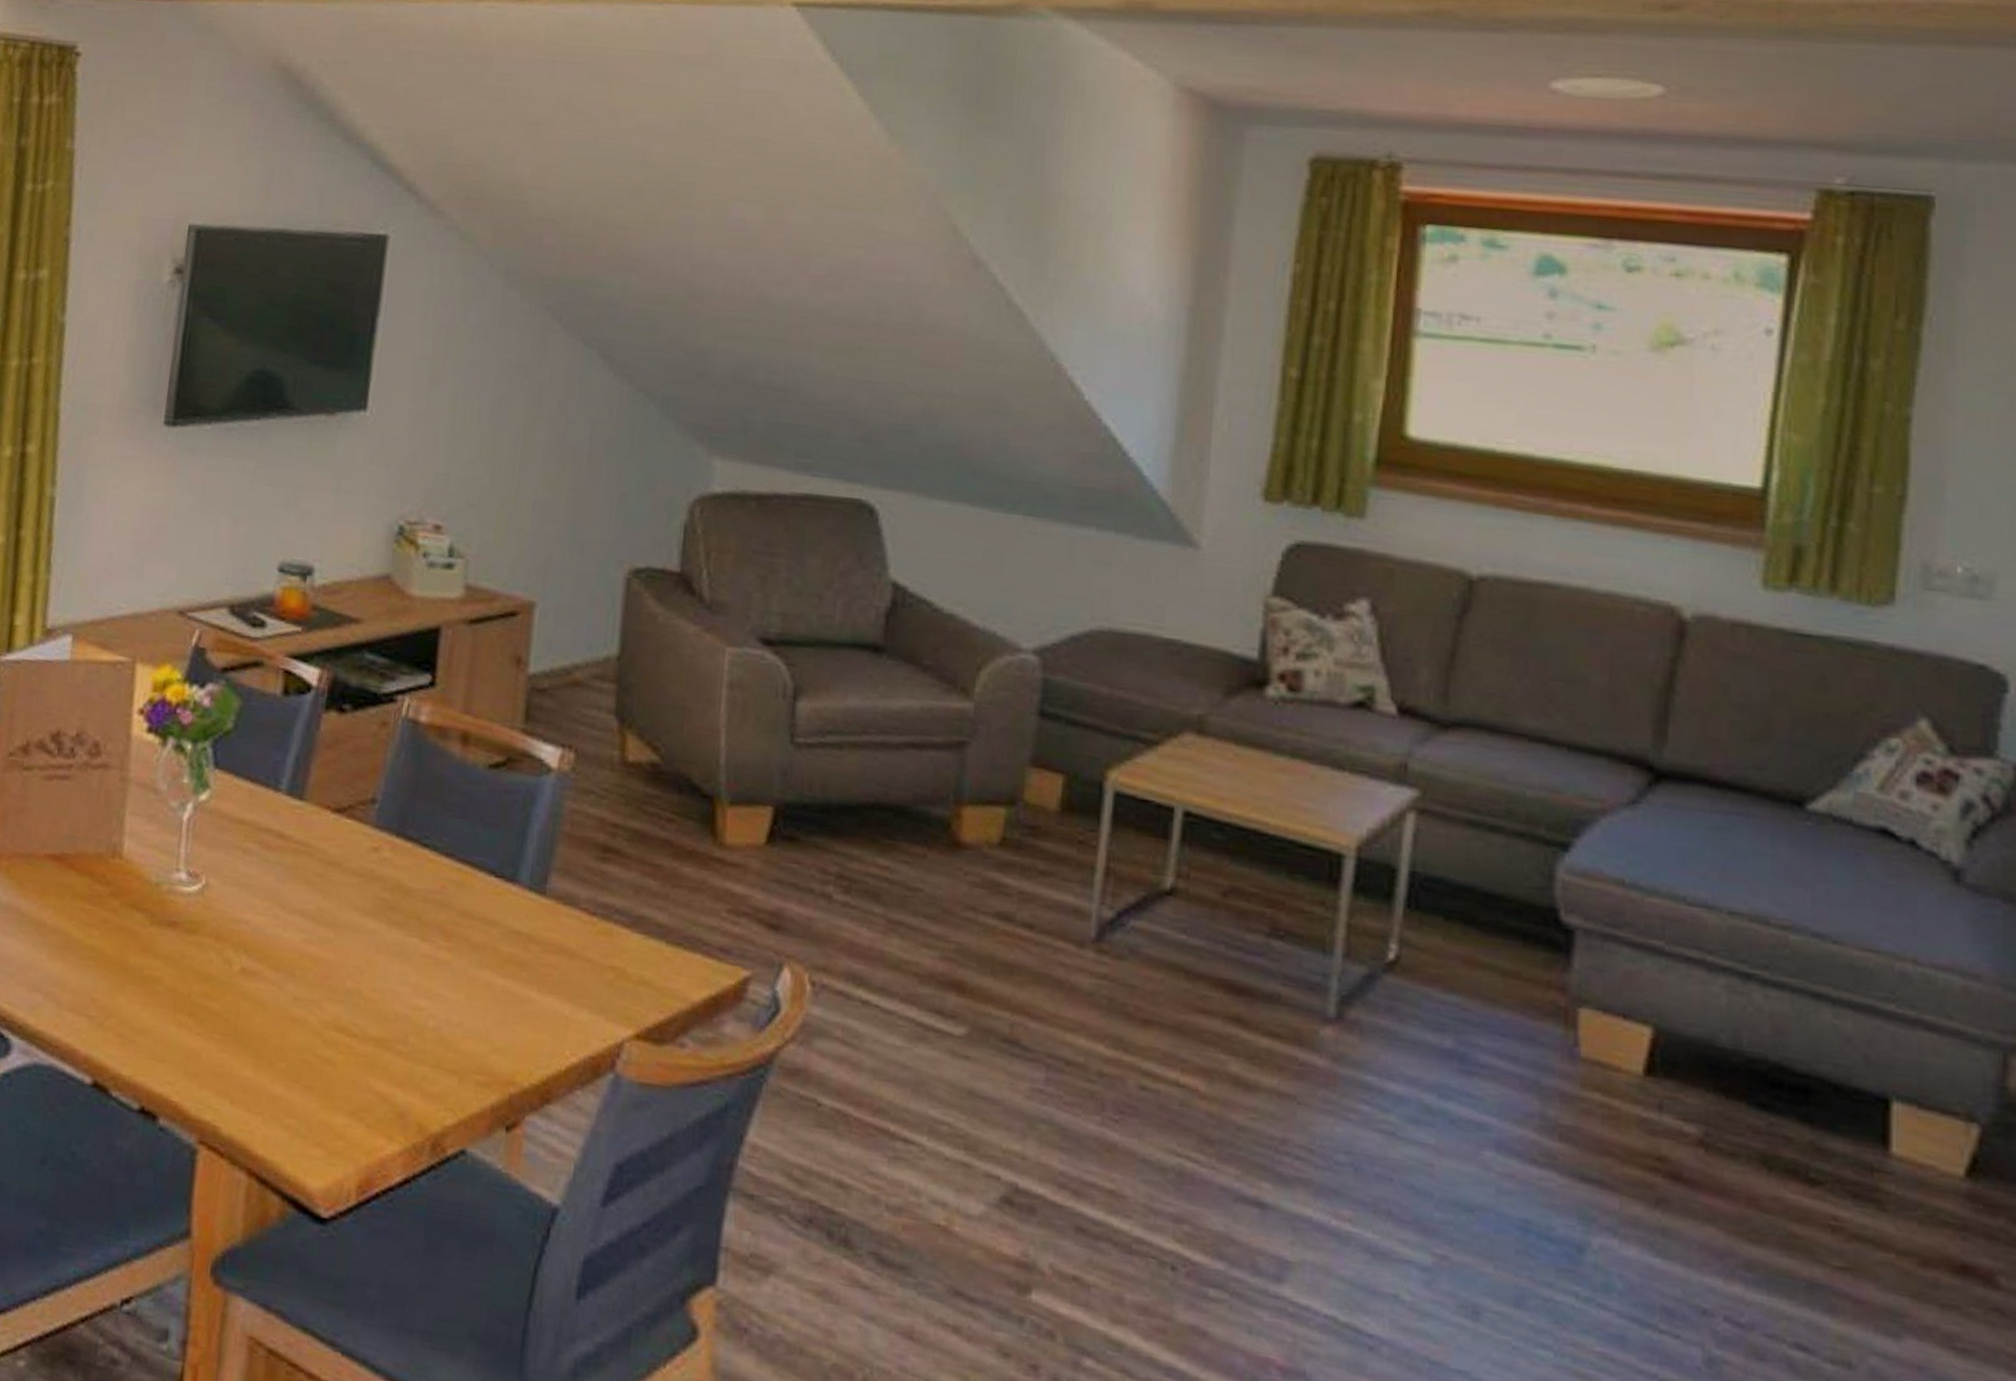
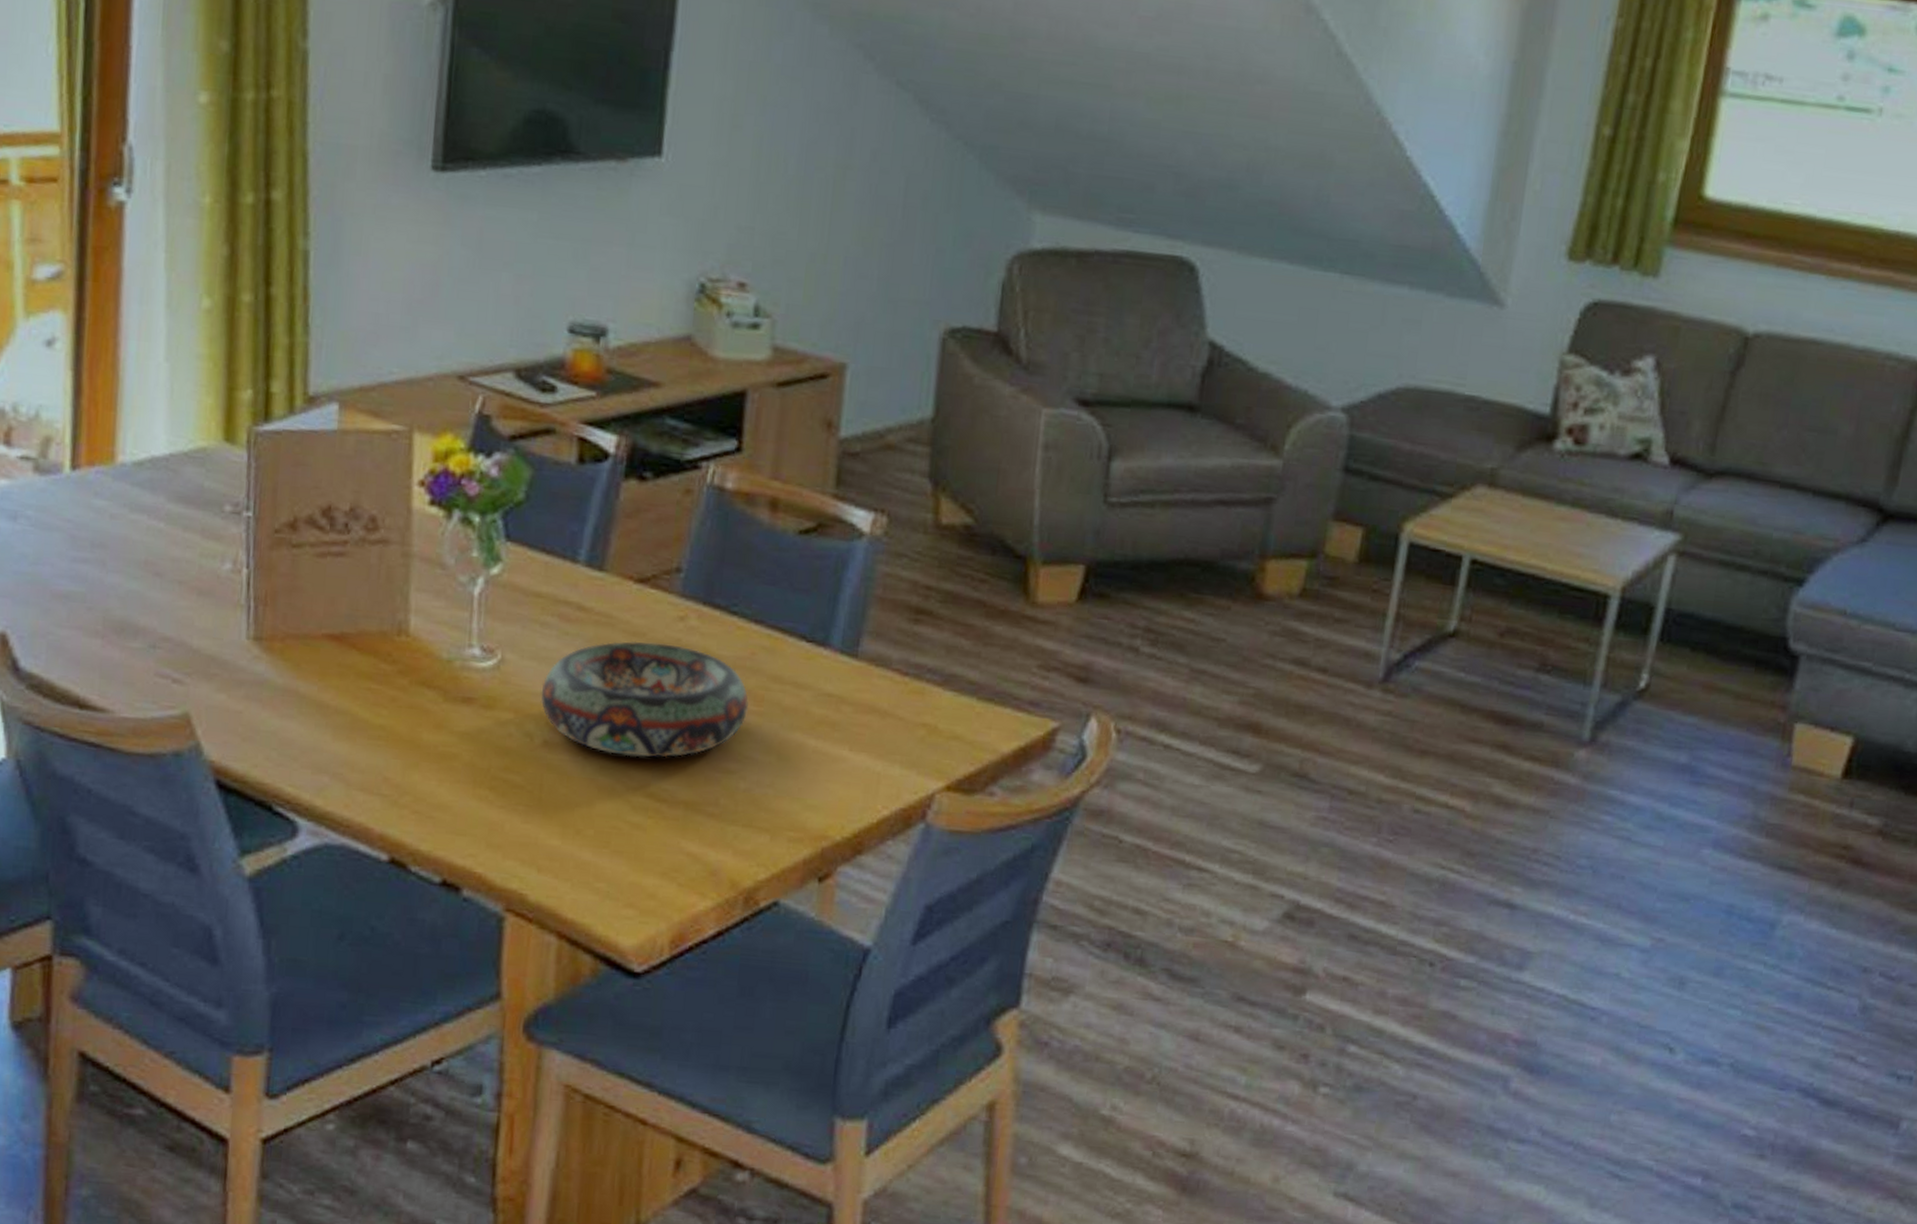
decorative bowl: none [241,870,439,991] -> present [541,641,749,758]

